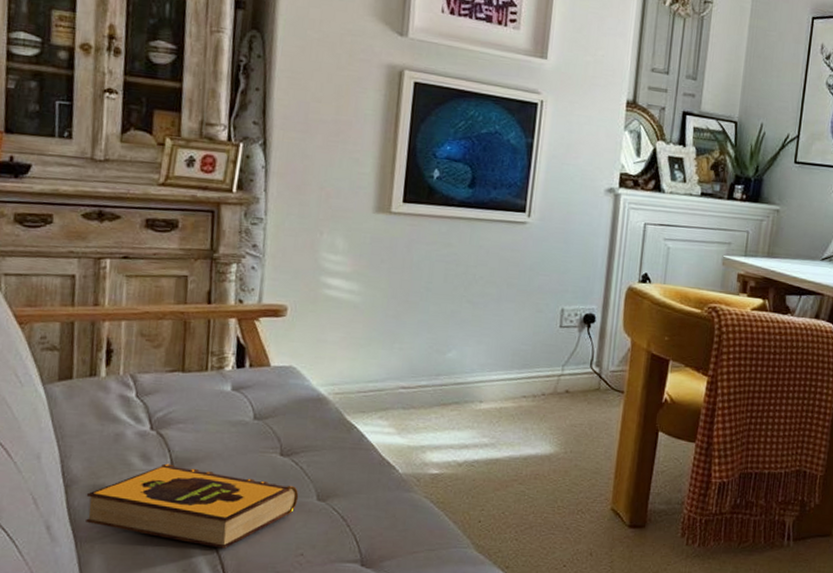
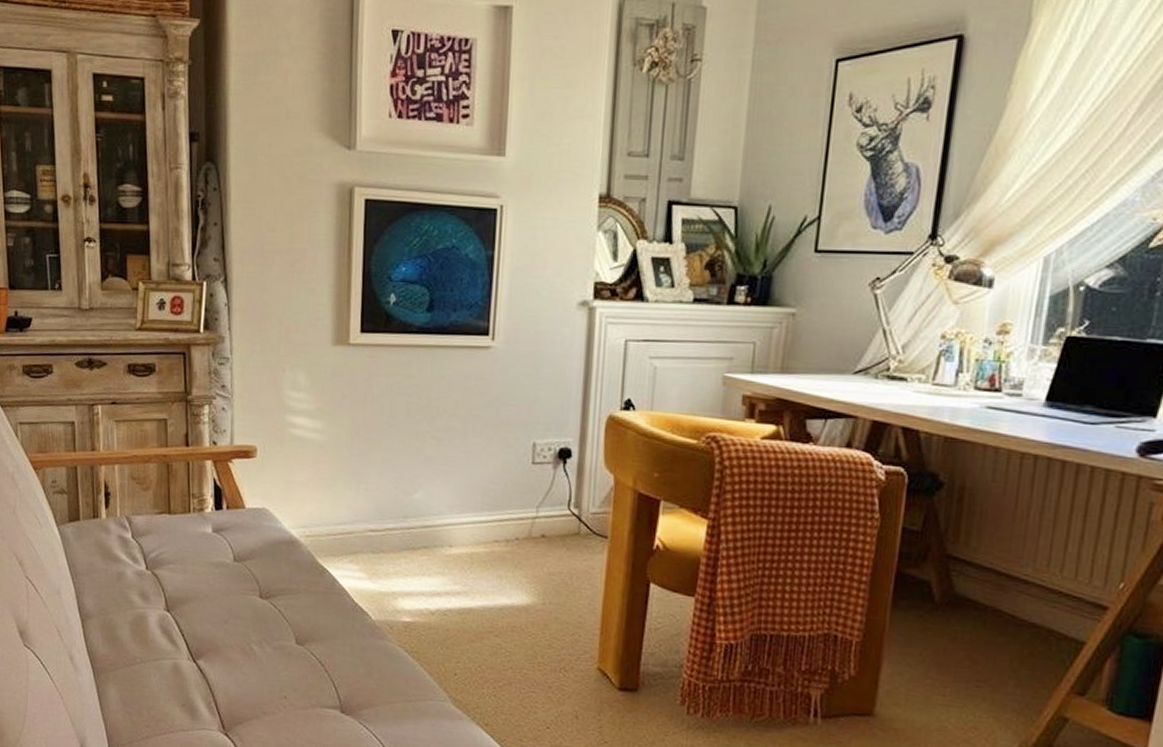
hardback book: present [86,463,299,549] -> none [99,602,279,687]

